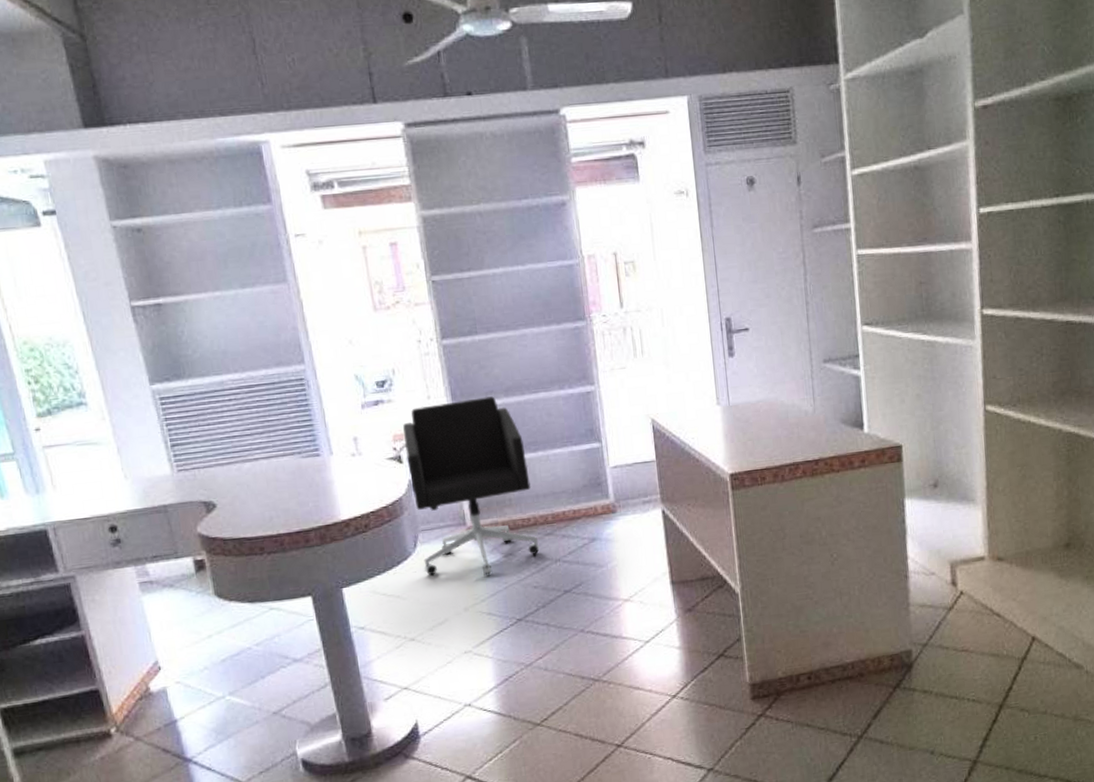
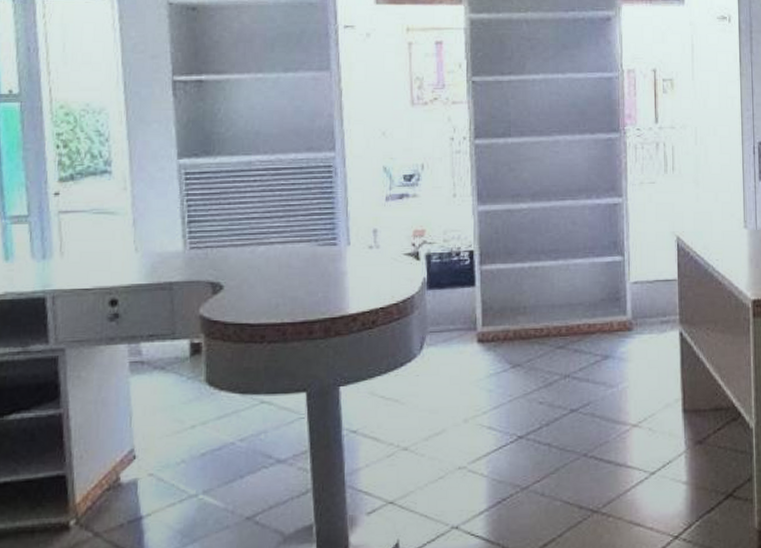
office chair: present [402,396,540,576] -> none [424,200,550,386]

